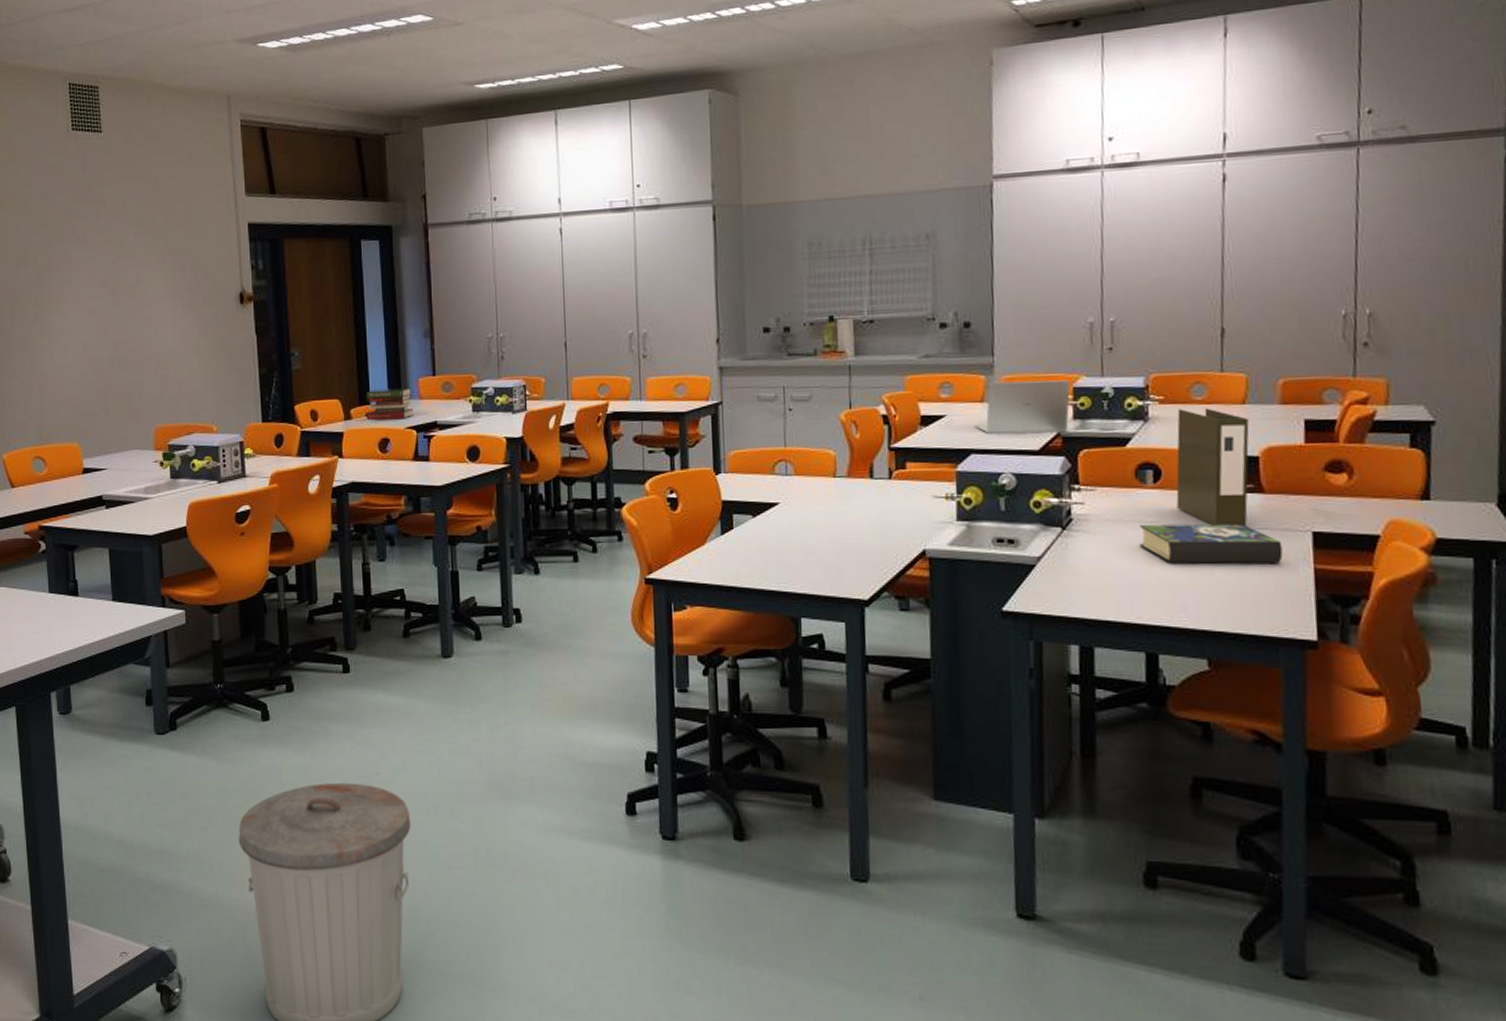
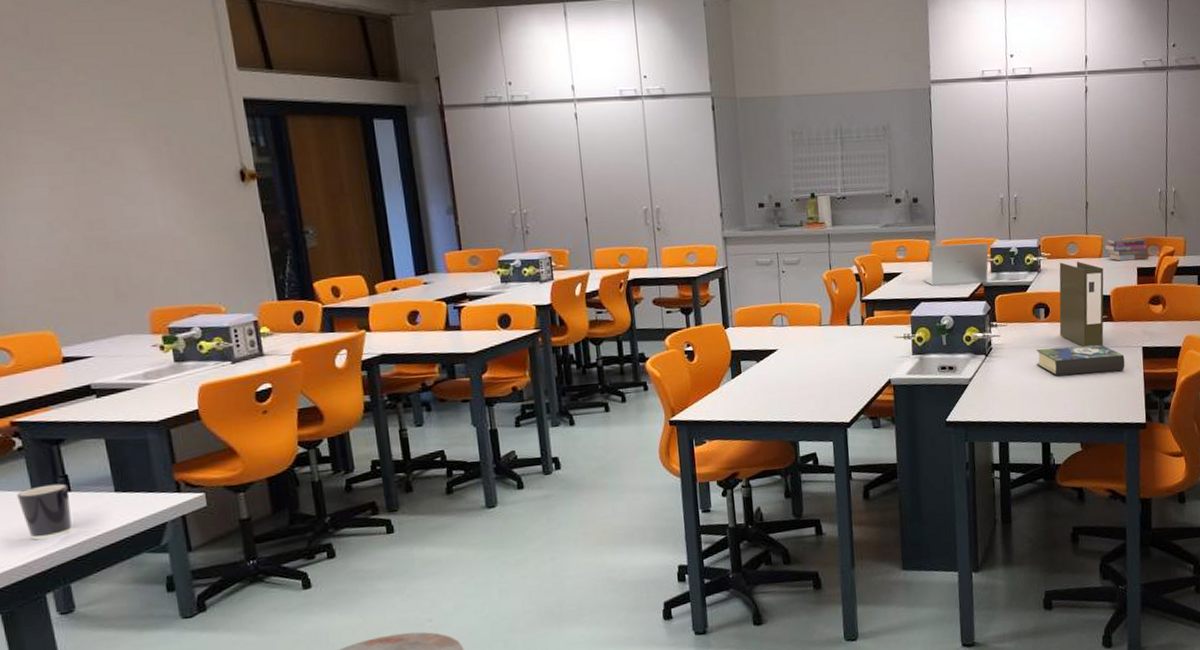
mug: none [37,588,77,640] -> present [17,483,72,540]
books: present [366,388,414,421] -> none [391,262,443,295]
books: none [1252,378,1326,410] -> present [1105,238,1149,261]

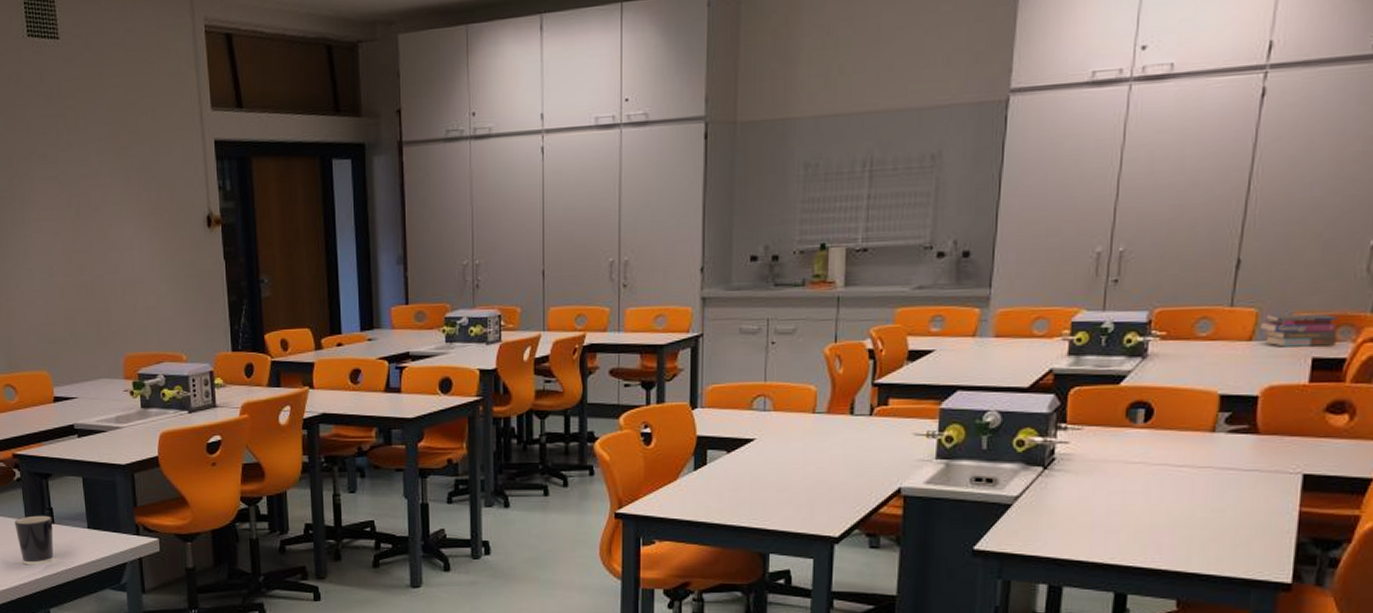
laptop: present [923,242,989,286] -> none [964,314,1068,371]
book: present [1036,345,1125,377] -> none [1122,465,1270,507]
binder: present [1059,261,1104,347] -> none [1165,344,1253,468]

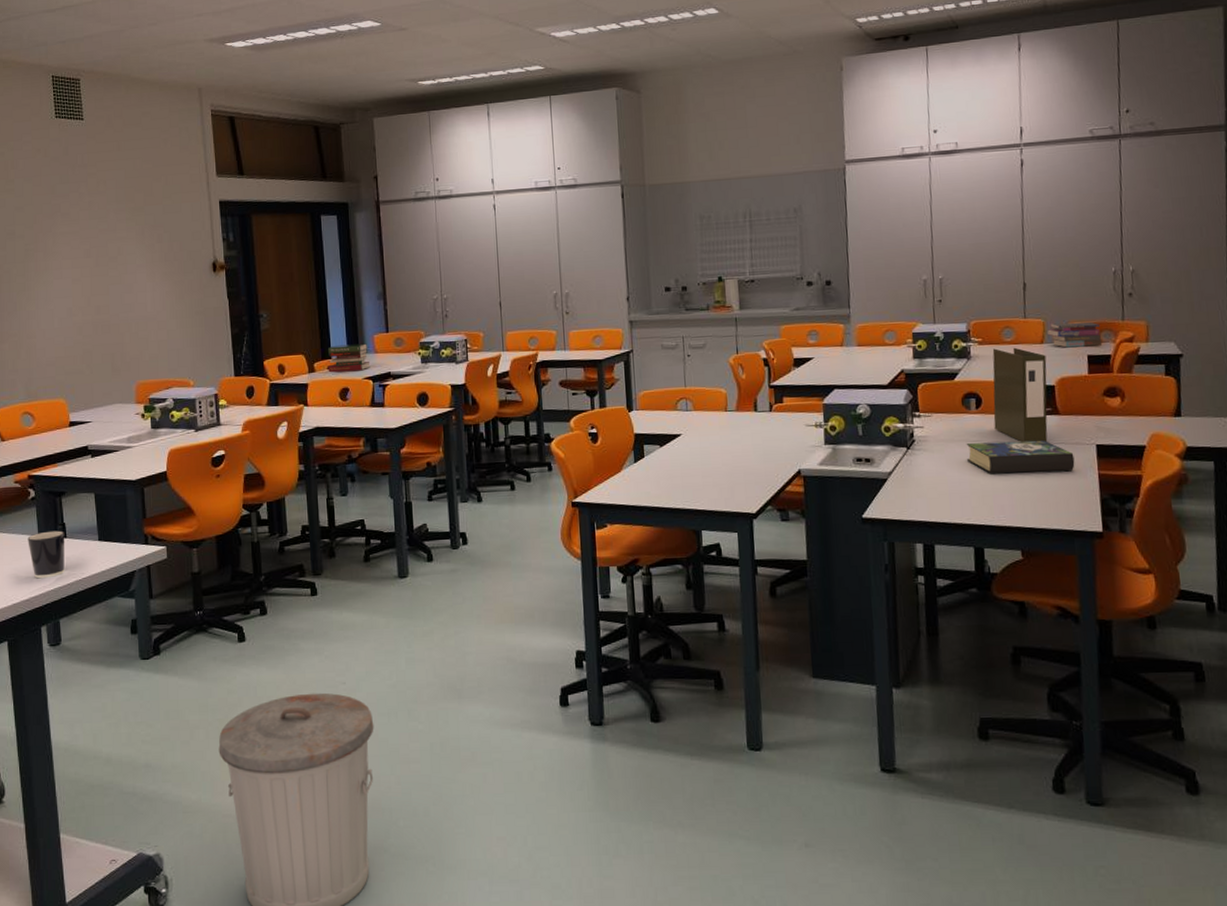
books: none [337,317,386,351] -> present [328,343,371,373]
book: none [1122,465,1270,507] -> present [966,440,1075,474]
binder: none [1165,344,1253,468] -> present [992,347,1048,443]

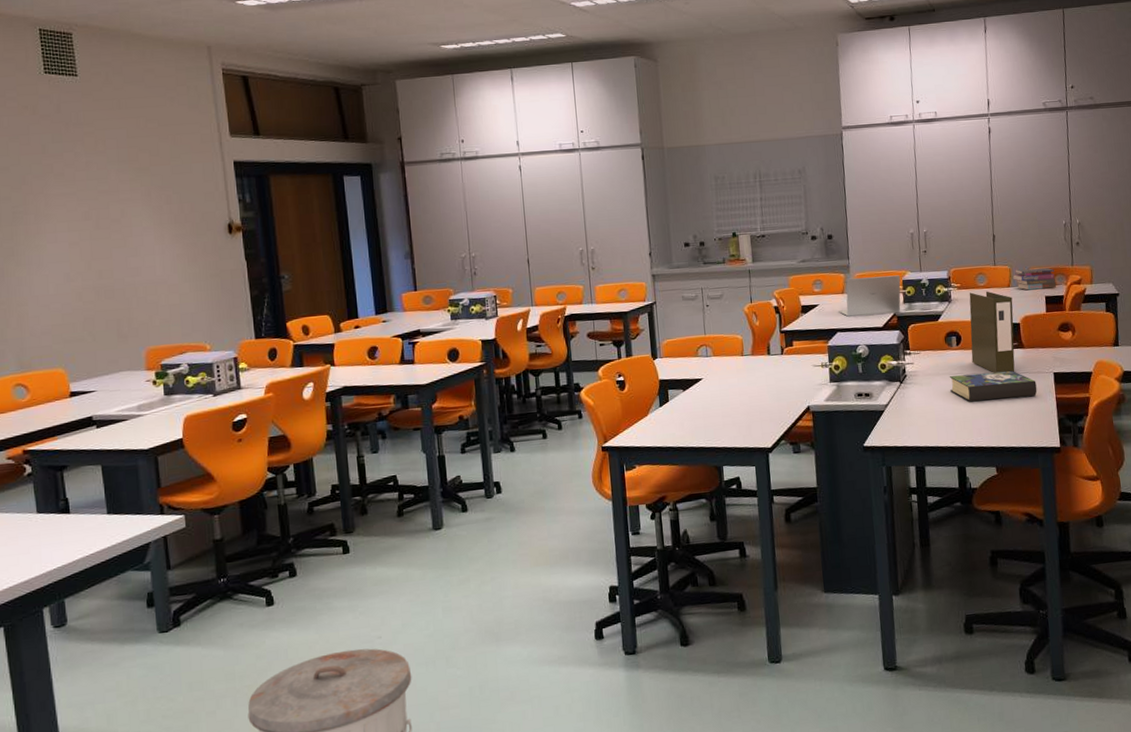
mug: present [27,530,66,579] -> none [24,506,69,559]
books: present [328,343,371,373] -> none [355,302,399,332]
laptop: none [836,326,910,372] -> present [839,275,901,317]

